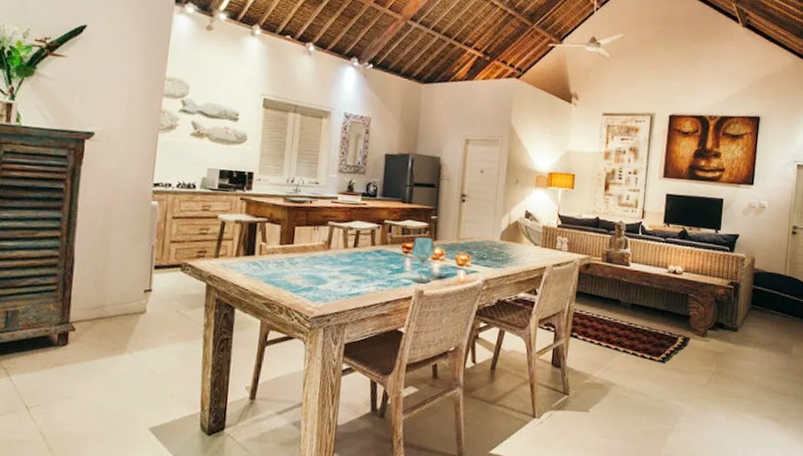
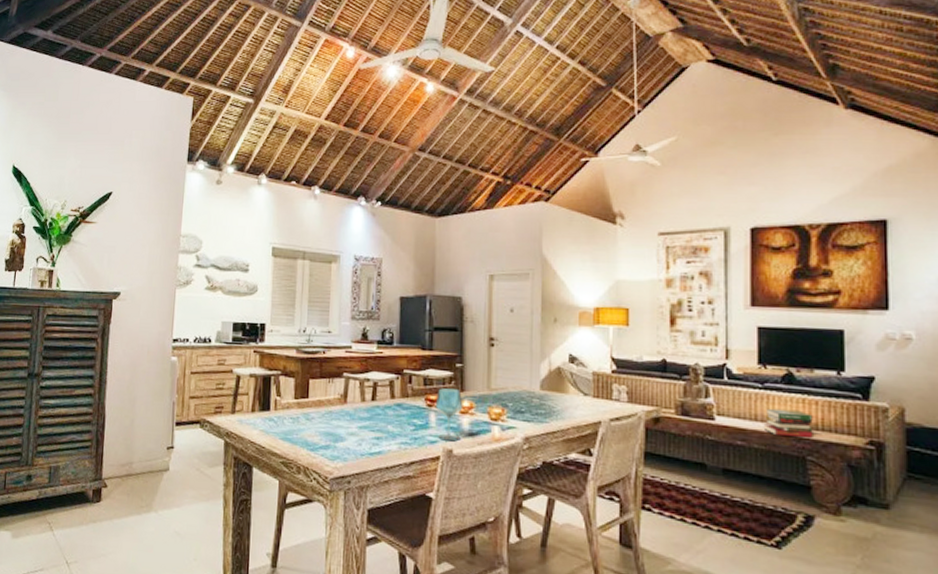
books: none [663,257,697,279] -> present [765,408,813,437]

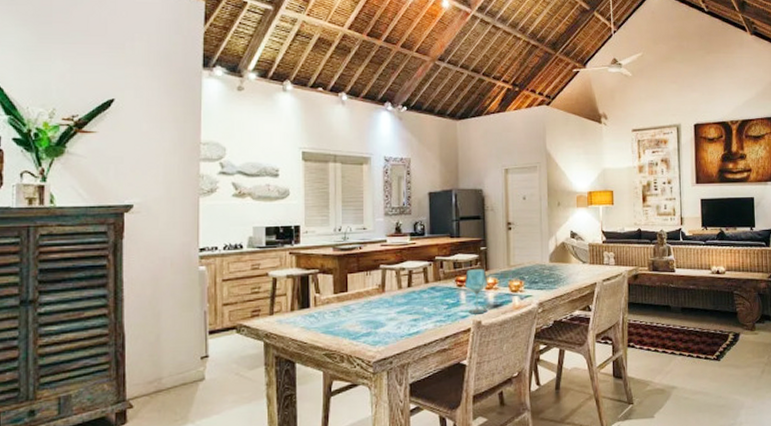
books: present [765,408,813,437] -> none [707,258,737,279]

